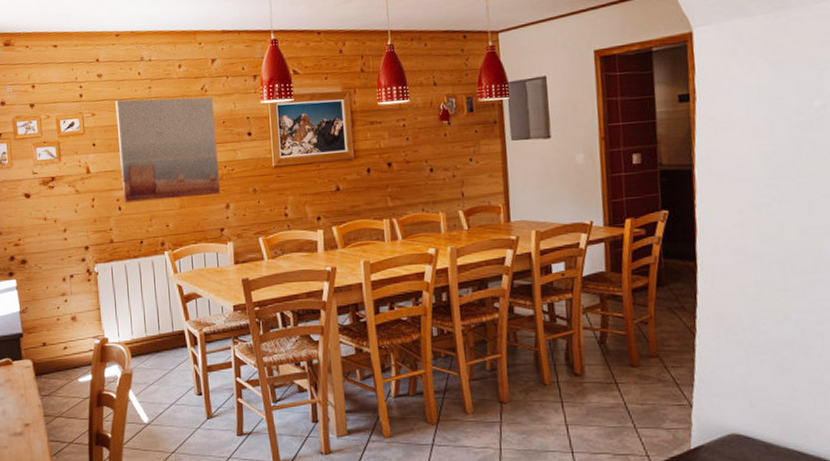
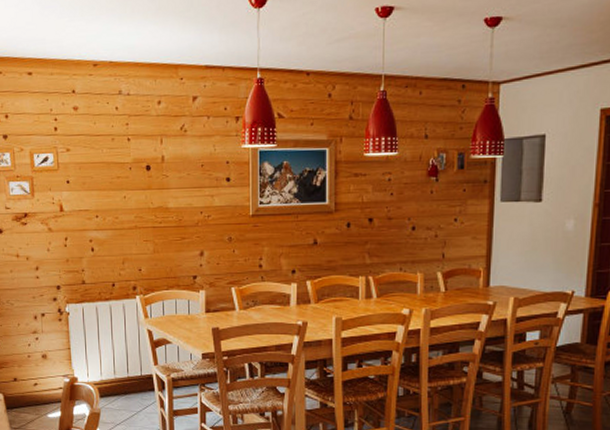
wall art: present [115,97,220,203] -> none [91,135,195,244]

